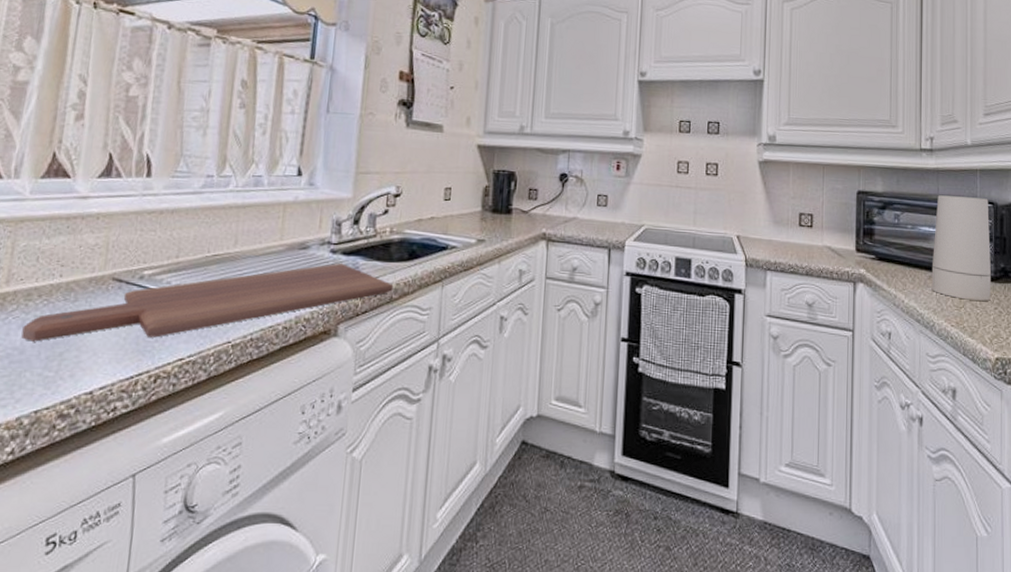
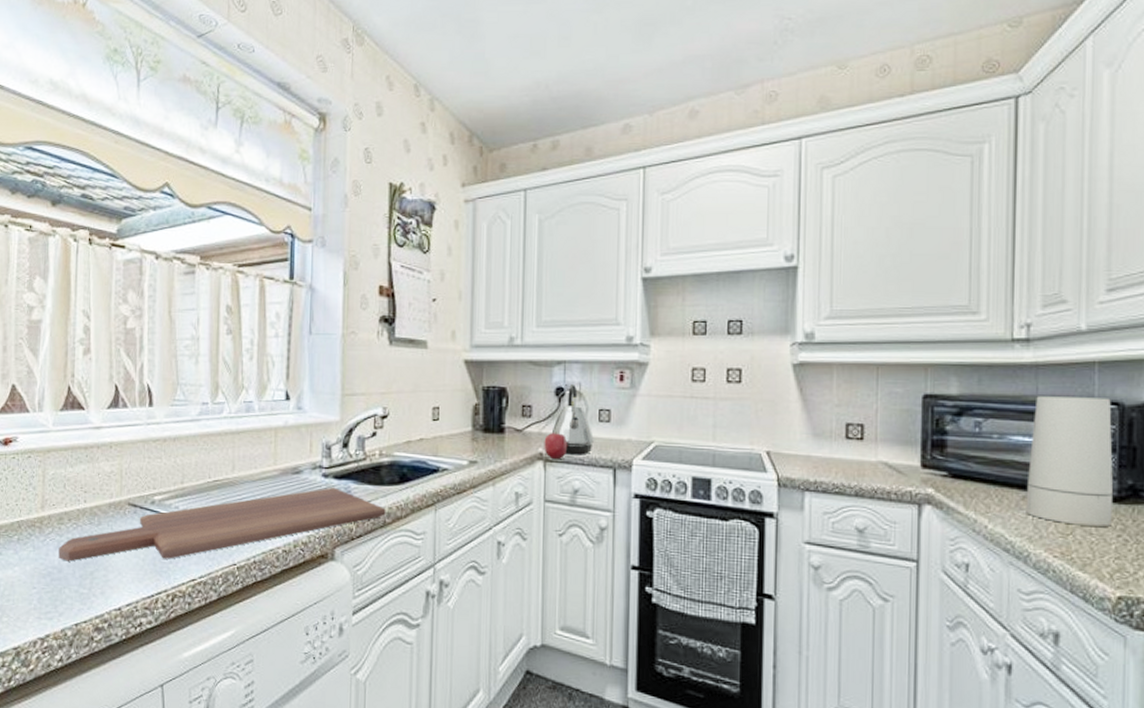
fruit: none [547,213,569,240] -> present [544,430,568,460]
kettle: none [554,170,592,236] -> present [551,383,594,455]

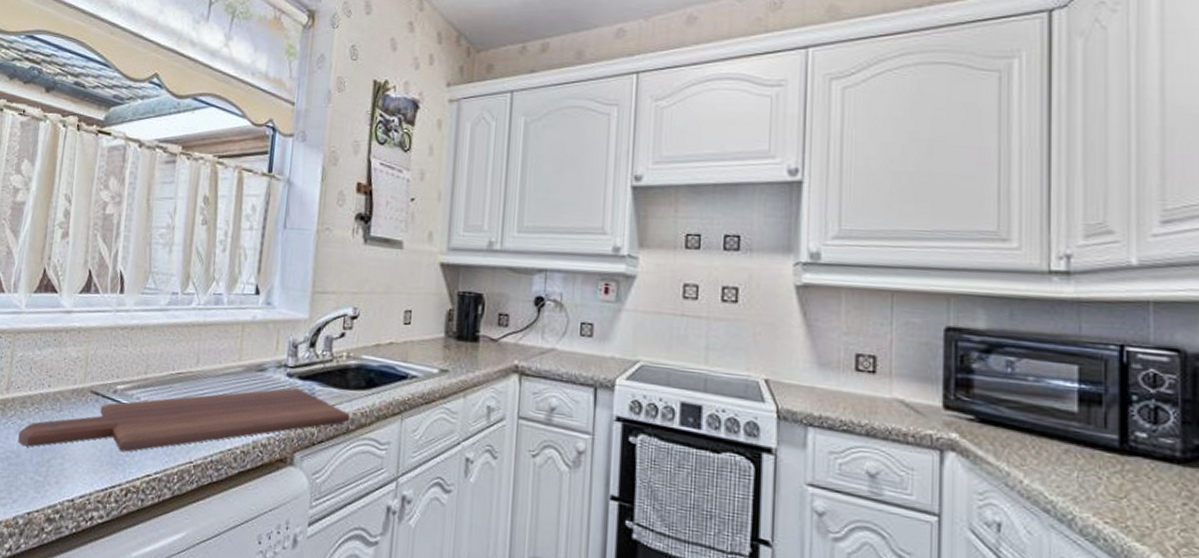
fruit: present [544,430,568,460] -> none [520,342,546,374]
kettle: present [551,383,594,455] -> none [528,293,574,371]
canister: present [1026,396,1113,528] -> none [1069,336,1175,493]

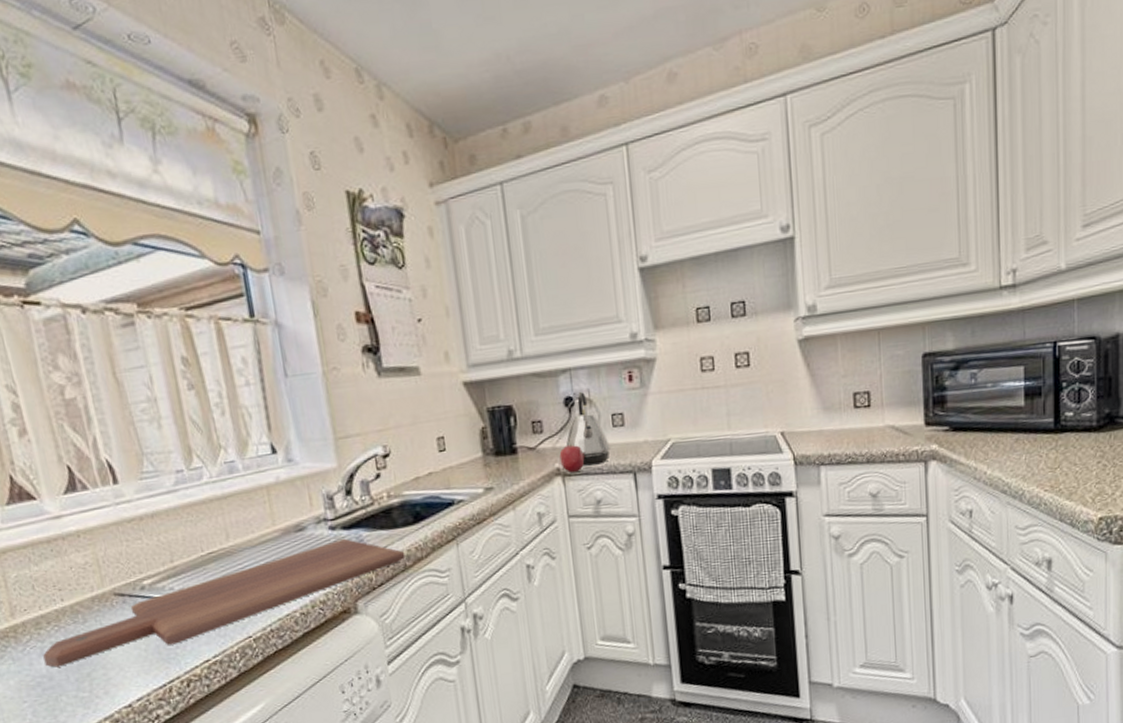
fruit: none [520,342,546,374] -> present [559,443,585,474]
kettle: none [528,293,574,371] -> present [566,391,610,466]

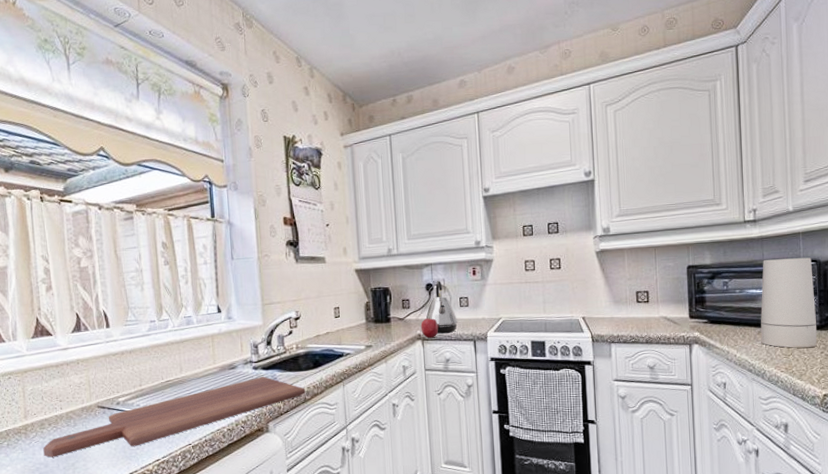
canister: none [1019,333,1093,459] -> present [760,257,817,348]

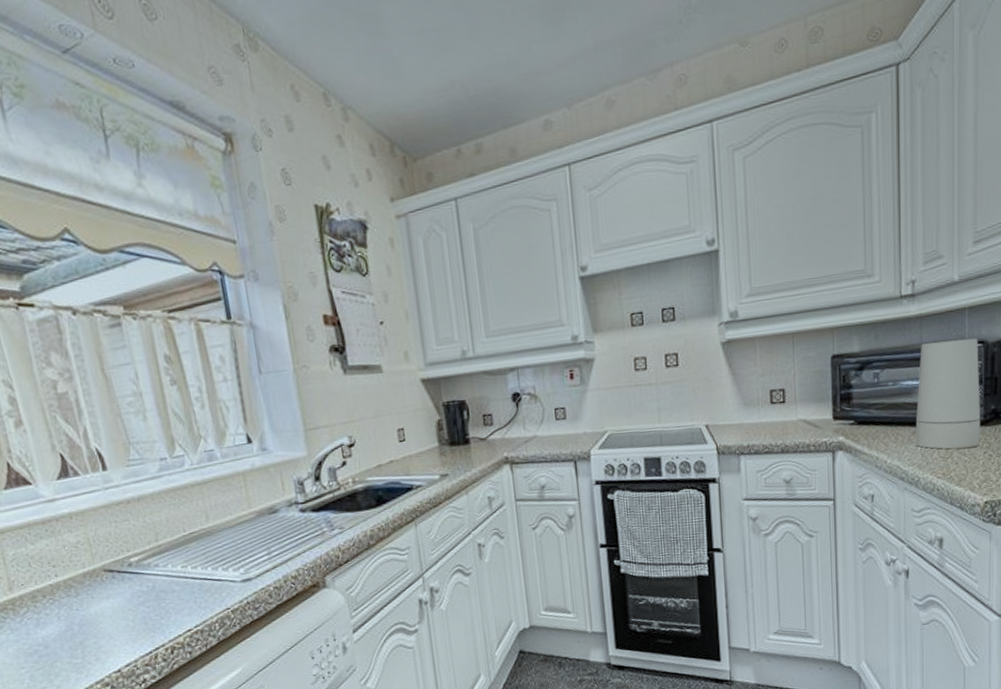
cutting board: present [43,376,306,458] -> none [39,519,369,637]
fruit: present [421,316,439,339] -> none [507,434,531,462]
kettle: present [426,280,458,334] -> none [513,387,553,455]

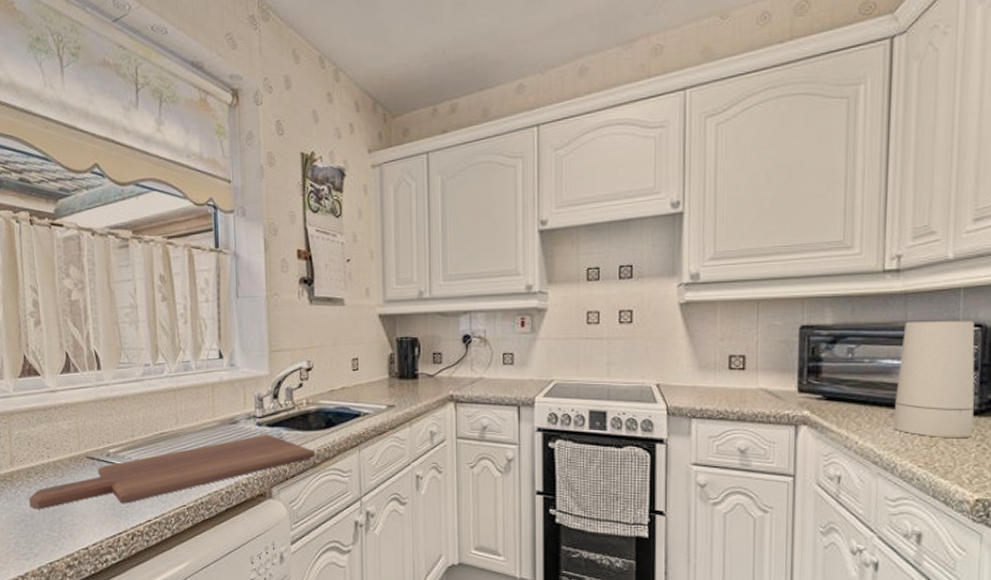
cutting board: none [39,519,369,637] -> present [29,434,316,510]

